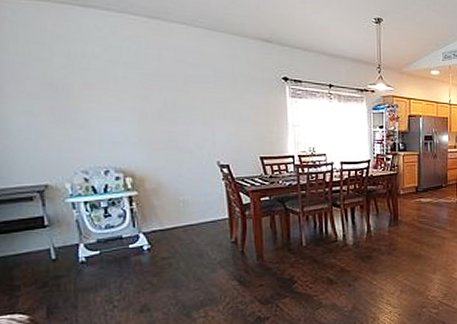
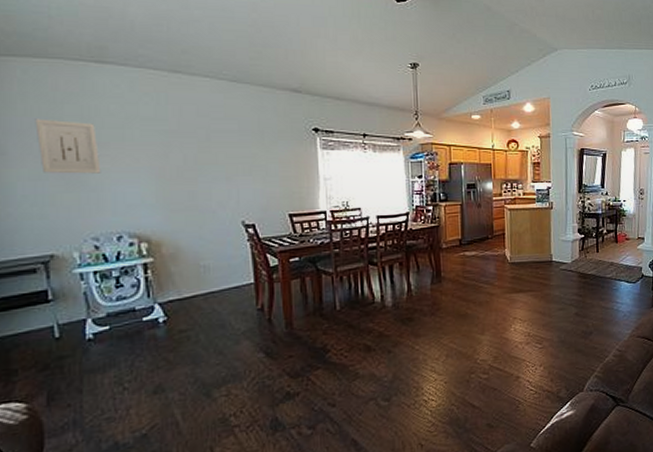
wall art: none [26,58,88,112] -> present [35,119,101,174]

